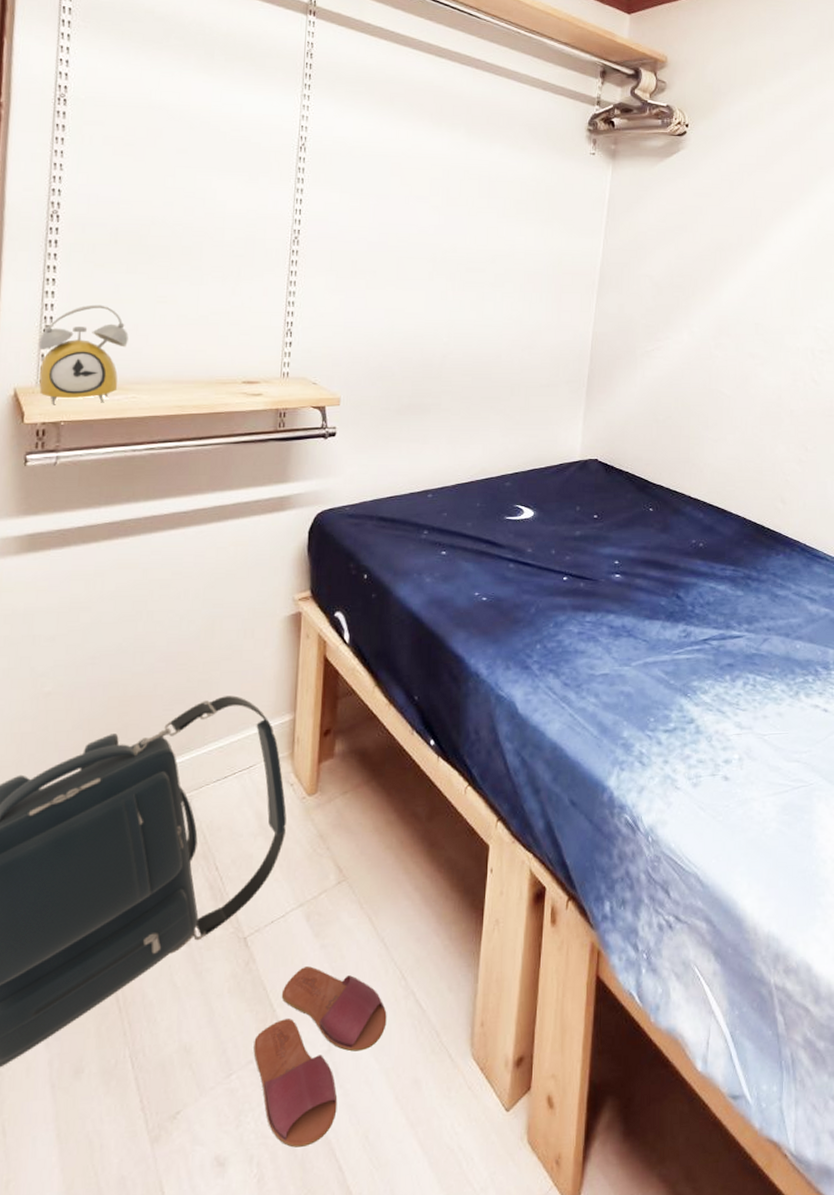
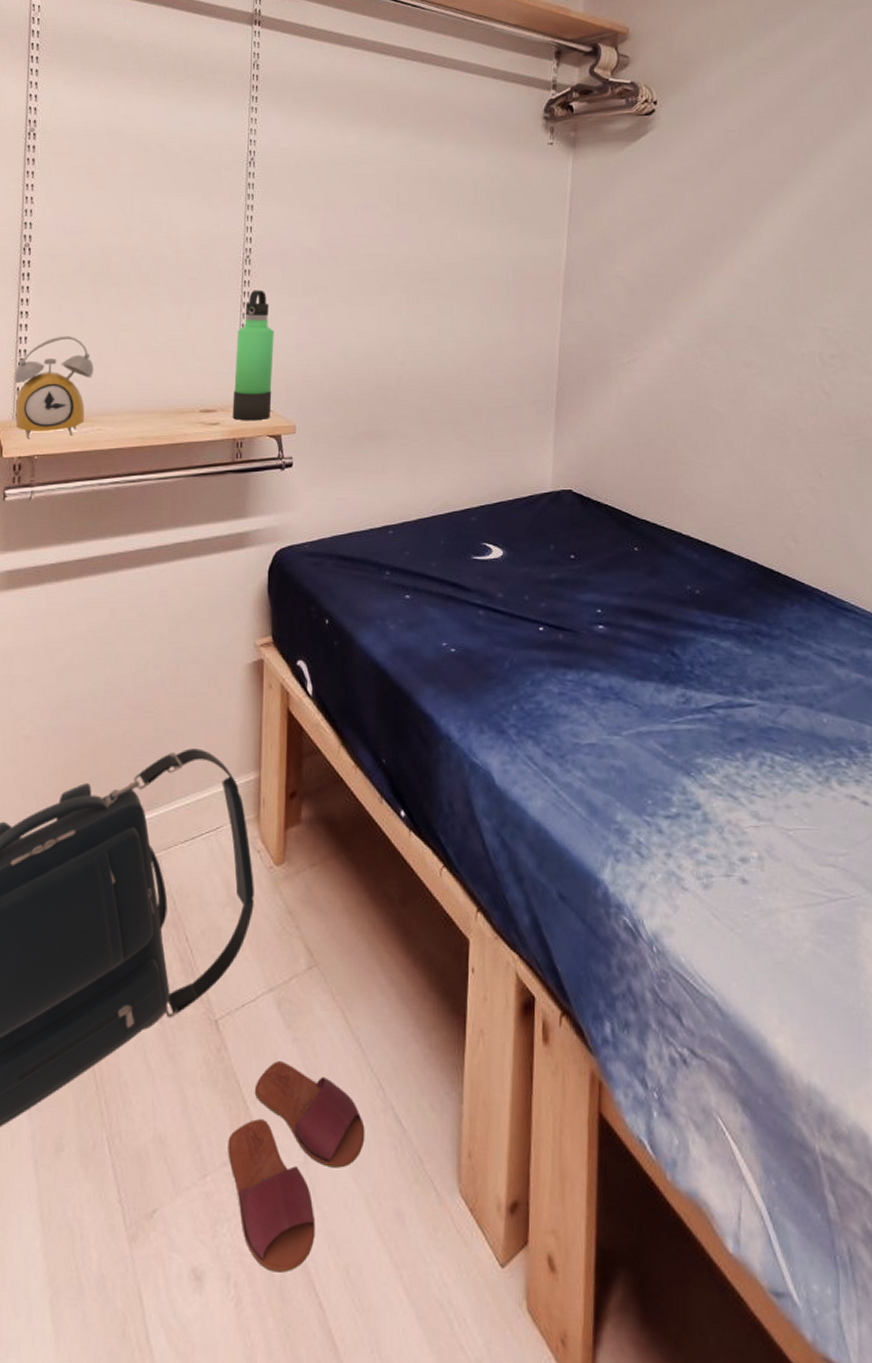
thermos bottle: none [276,270,321,392] -> present [232,290,274,420]

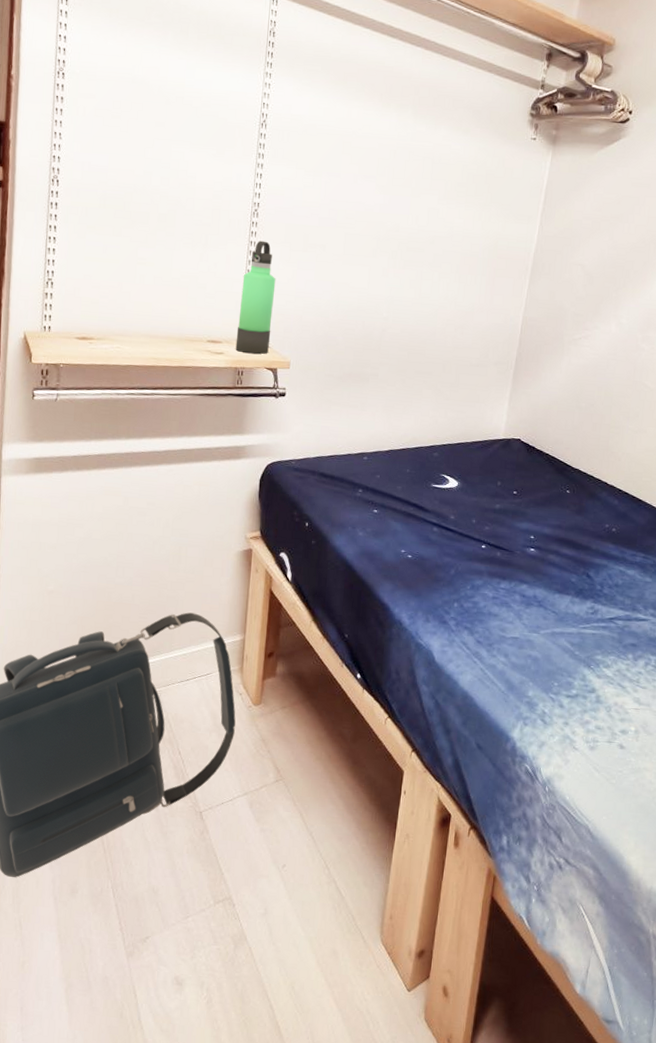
alarm clock: present [14,335,94,439] -> none [42,262,114,350]
slippers: present [228,1061,365,1273] -> none [206,844,312,984]

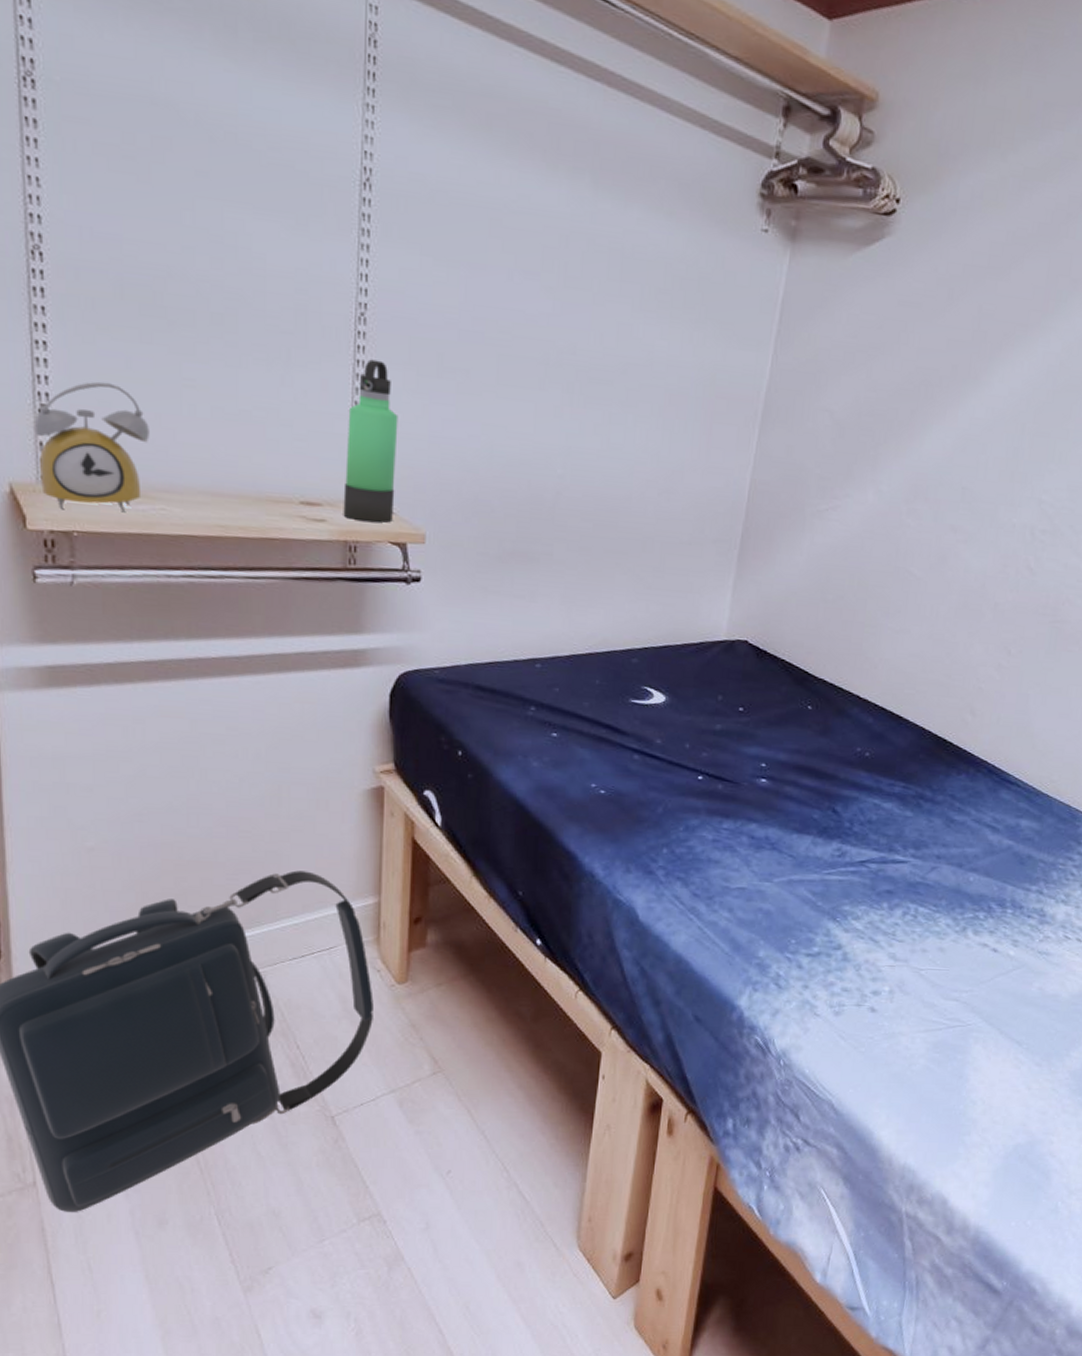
alarm clock: none [42,262,114,350] -> present [34,381,150,513]

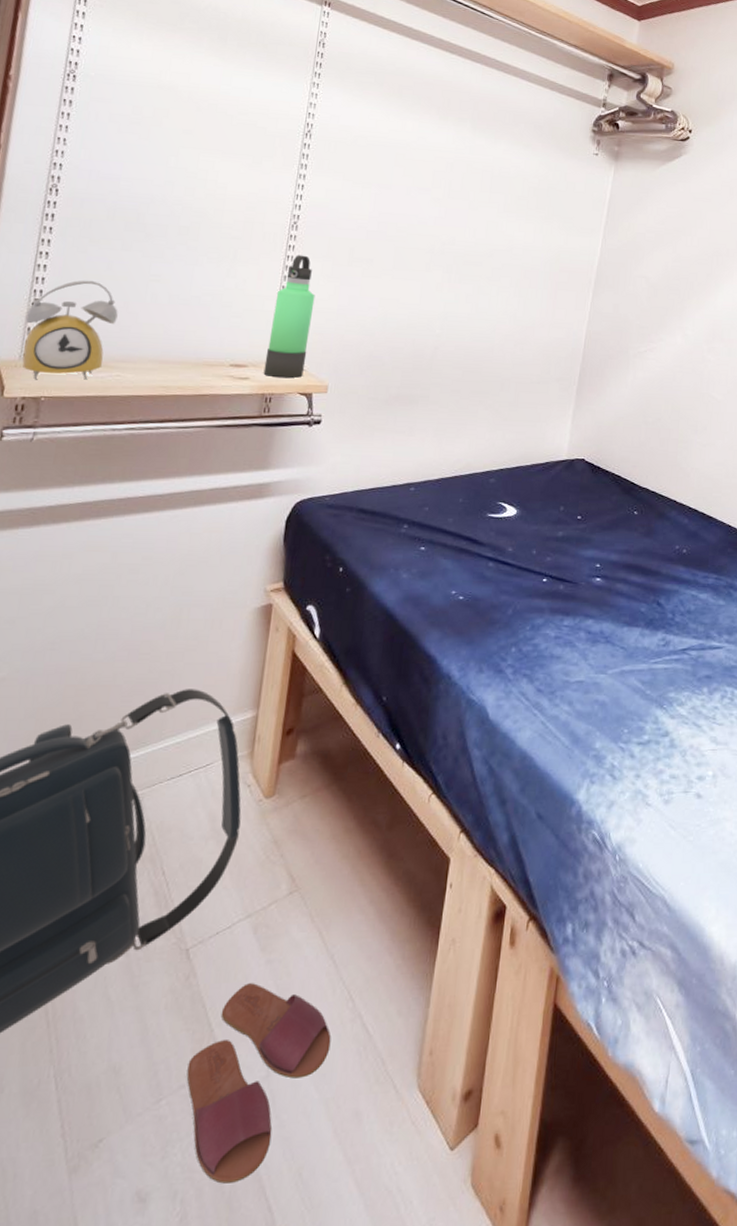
slippers: none [346,1150,488,1309] -> present [187,983,331,1184]

